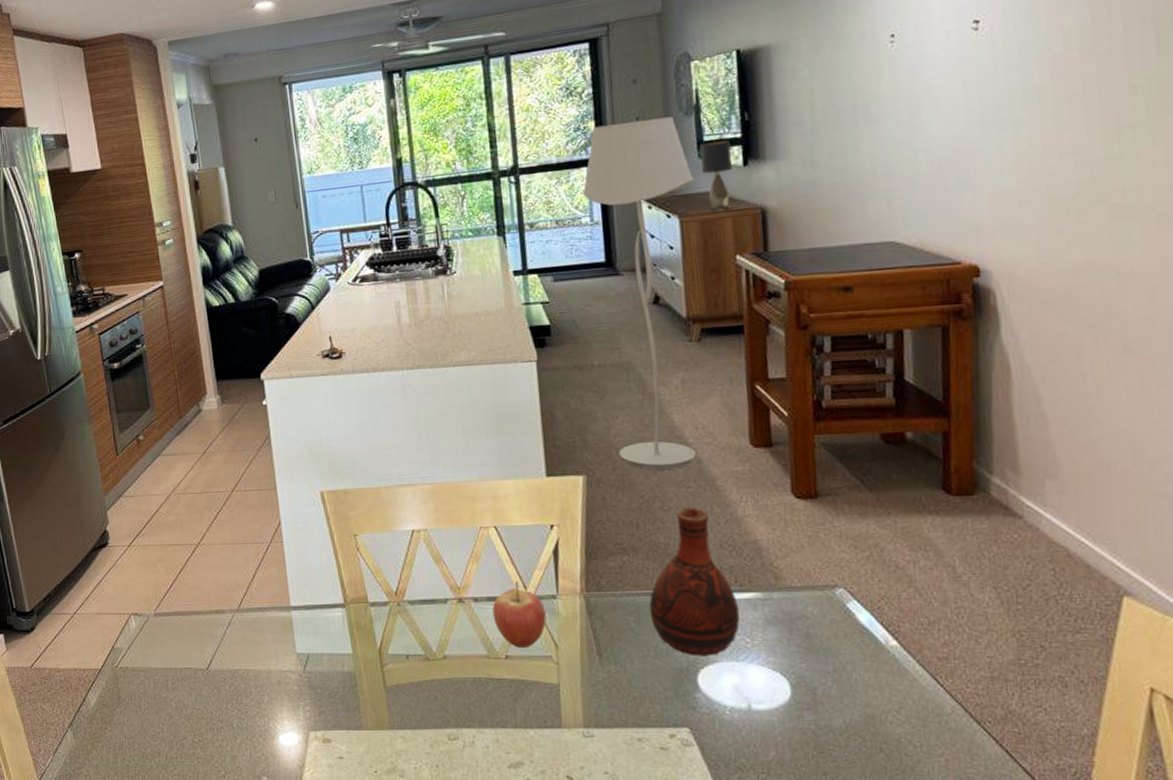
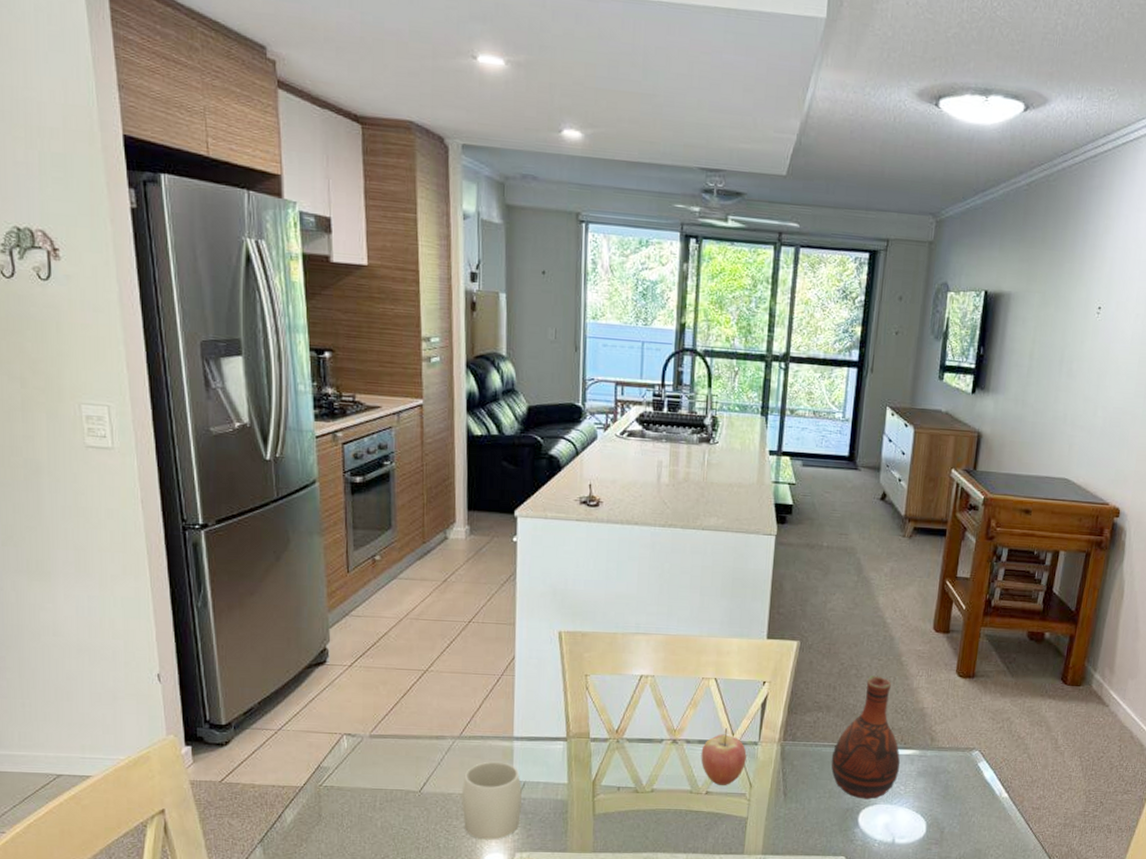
mug: none [247,633,309,718] -> present [462,761,522,840]
floor lamp: present [582,116,696,470] -> none [830,332,933,643]
table lamp: present [700,139,733,212] -> none [938,366,966,430]

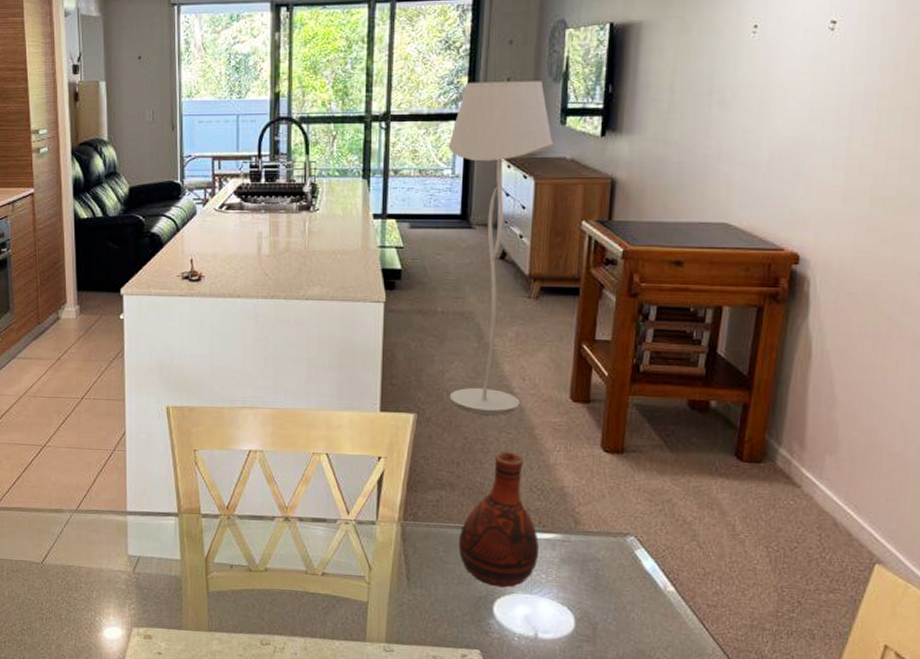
mug: present [462,761,522,840] -> none [81,535,137,614]
fruit: present [701,728,747,785] -> none [315,506,364,567]
floor lamp: none [830,332,933,643] -> present [448,81,555,415]

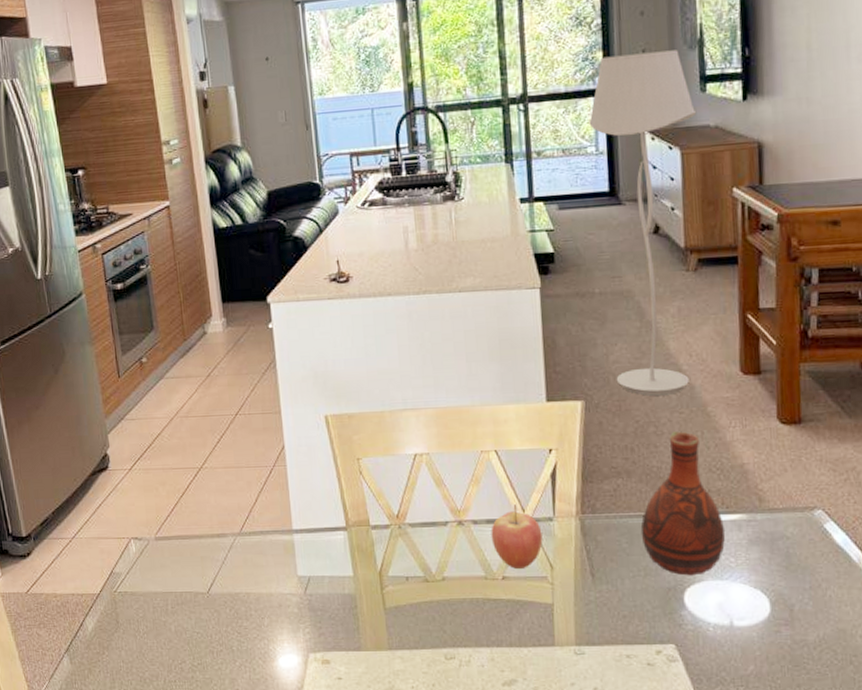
fruit: none [315,506,364,567] -> present [491,504,543,569]

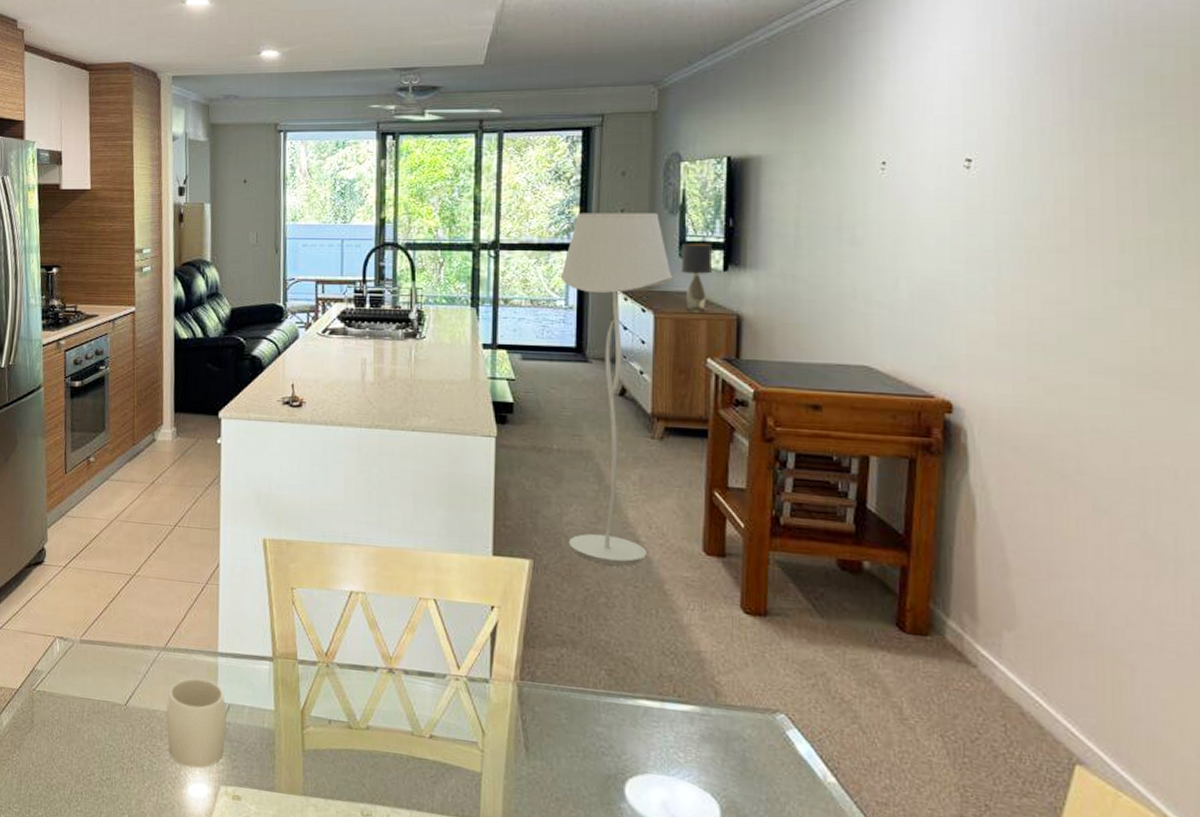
mug: none [248,557,310,641] -> present [166,677,227,768]
fruit: present [491,504,543,569] -> none [422,659,476,730]
vase: present [640,431,725,576] -> none [582,606,674,766]
table lamp: none [702,74,732,145] -> present [680,243,713,313]

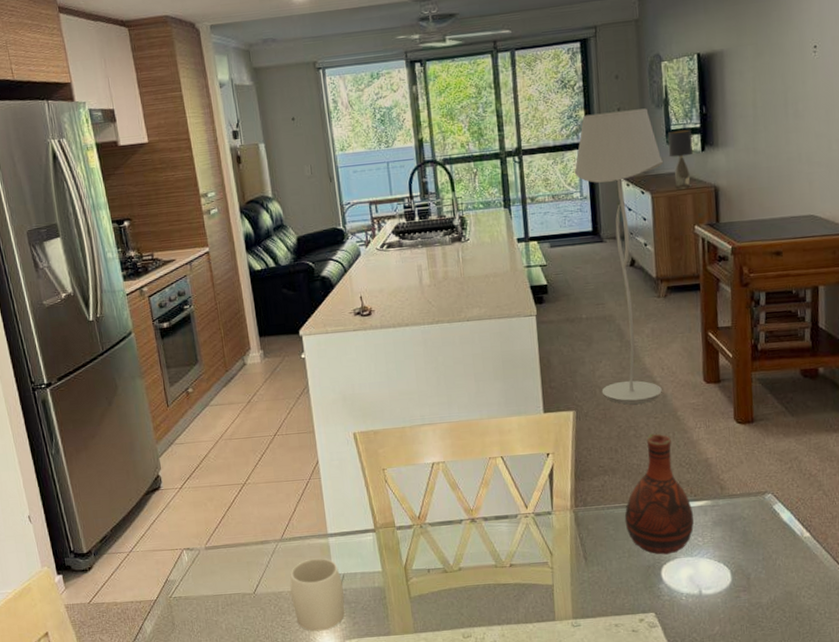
vase: none [582,606,674,766] -> present [624,433,694,555]

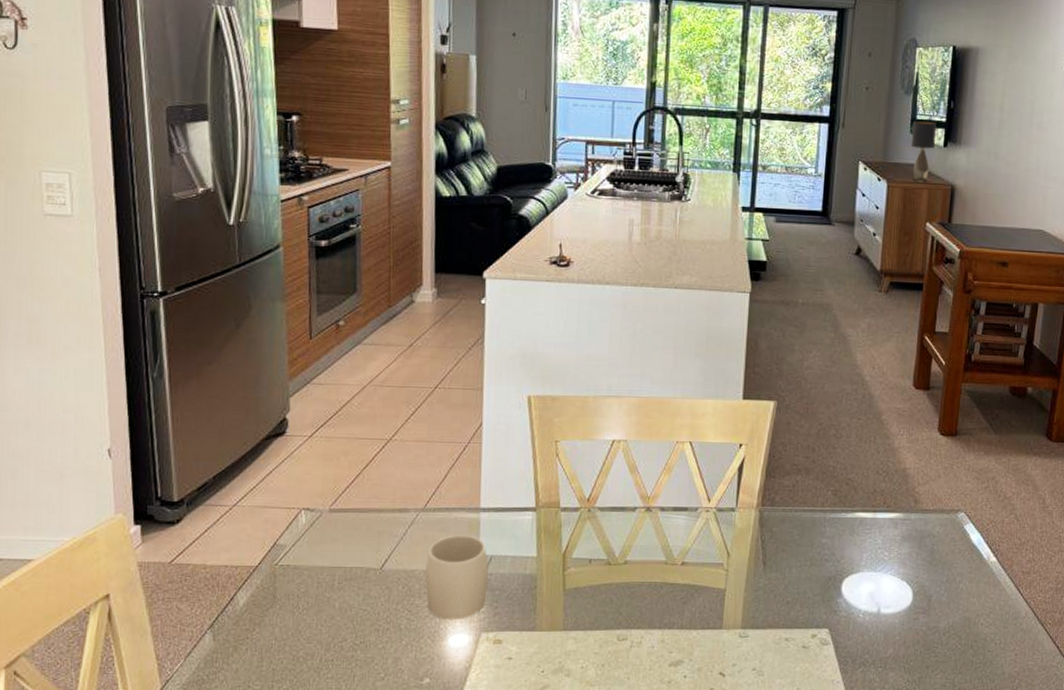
floor lamp: present [574,108,664,405] -> none [807,88,905,402]
vase: present [624,433,694,555] -> none [811,435,883,567]

